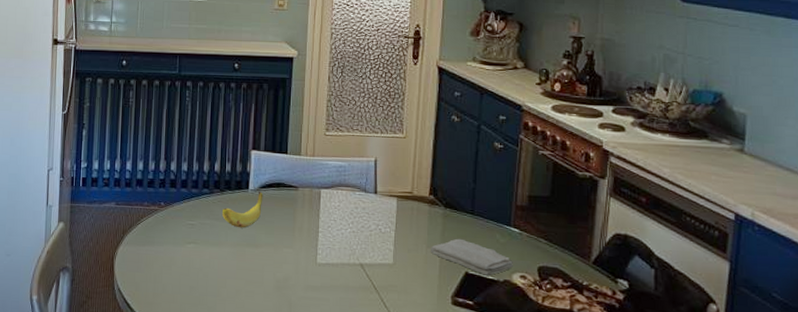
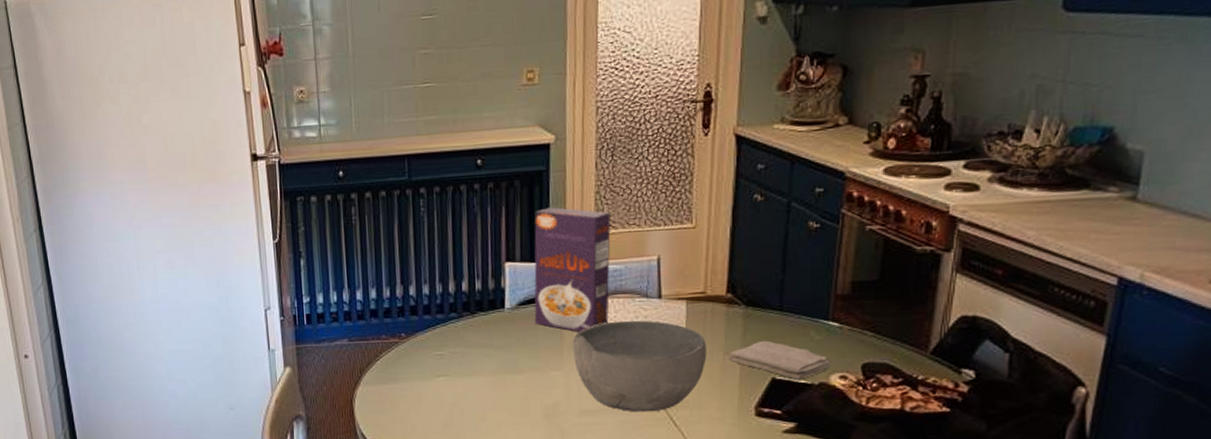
banana: present [221,192,263,228] -> none [474,310,523,354]
cereal box: none [272,109,338,216] -> present [534,207,611,332]
bowl: none [302,209,413,293] -> present [572,320,707,412]

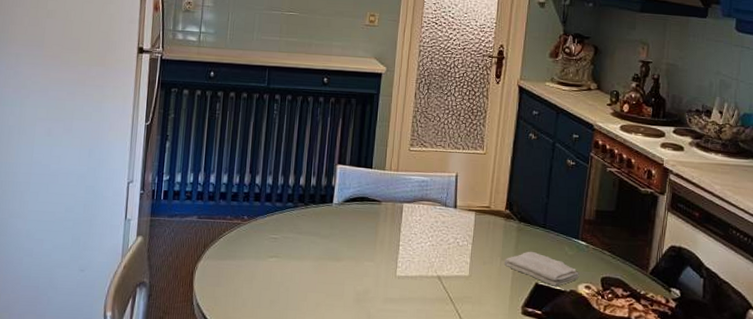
cereal box: present [534,207,611,332] -> none [356,124,423,230]
bowl: present [572,320,707,412] -> none [384,223,488,304]

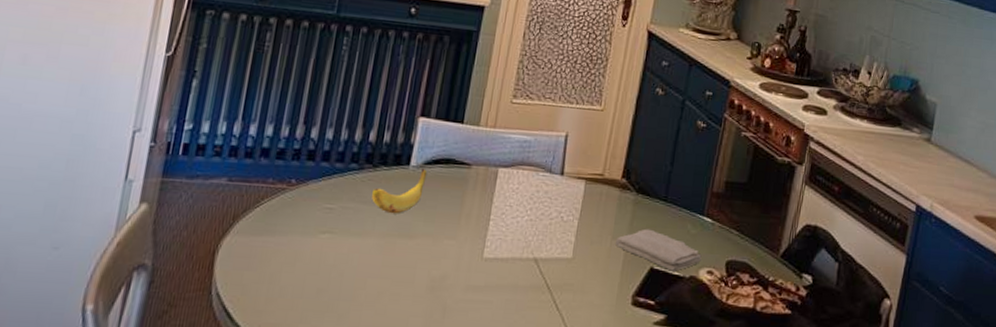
banana: none [305,206,347,242] -> present [371,169,428,214]

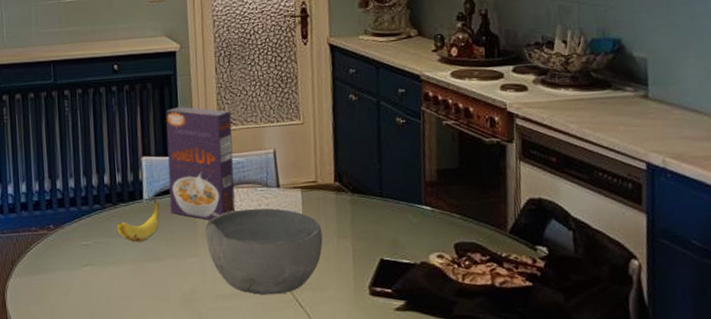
cereal box: none [437,68,529,200] -> present [165,107,236,220]
bowl: none [470,193,598,293] -> present [205,208,323,295]
washcloth: present [616,228,702,271] -> none [342,224,429,260]

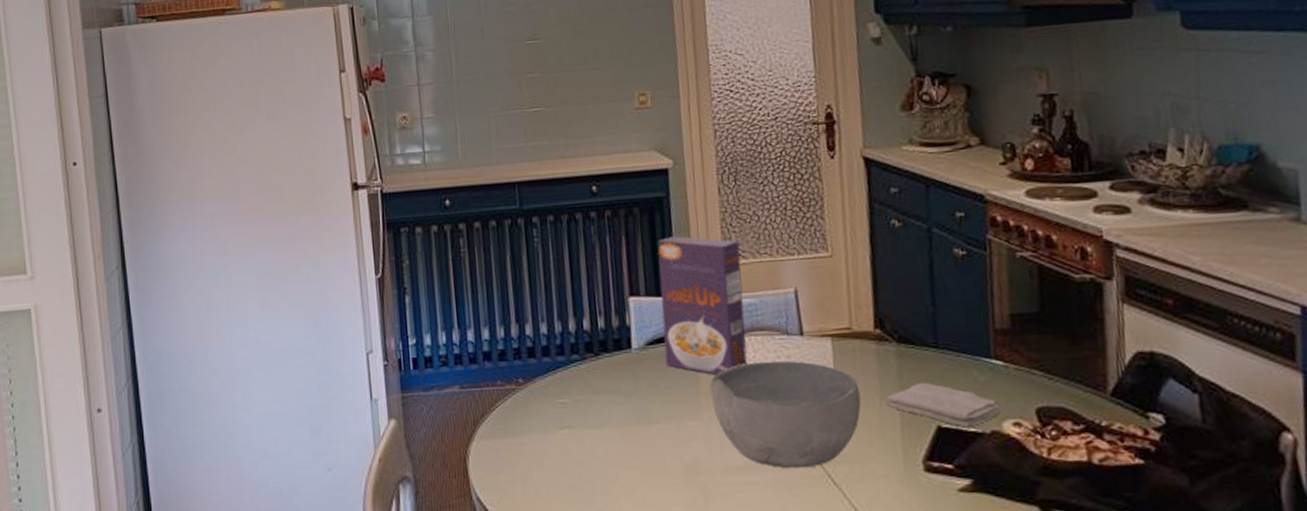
banana: present [116,200,160,243] -> none [599,350,653,401]
washcloth: none [342,224,429,260] -> present [886,382,1002,428]

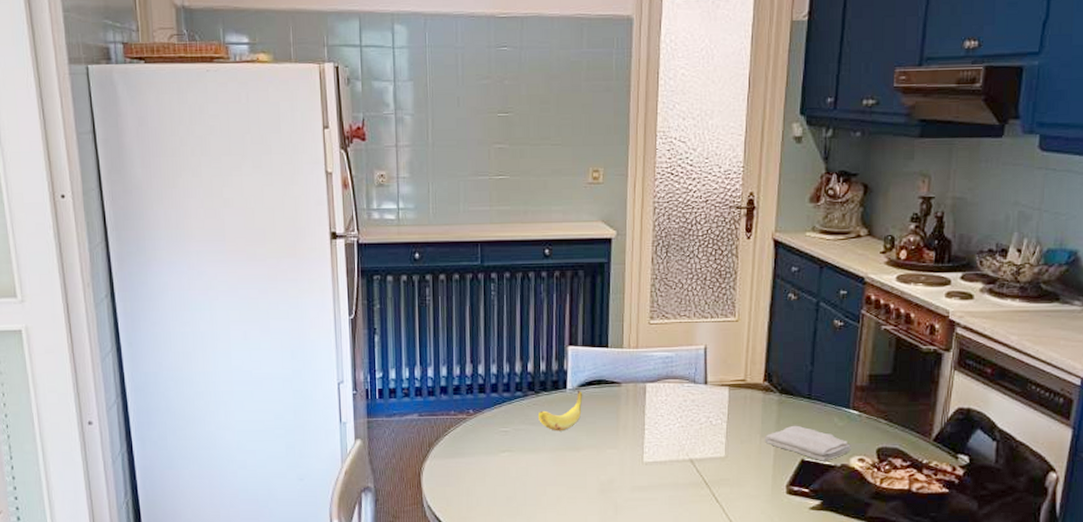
banana: none [599,350,653,401] -> present [537,391,583,431]
cereal box: present [657,236,748,375] -> none [593,297,664,413]
bowl: present [709,360,862,469] -> none [627,403,746,489]

